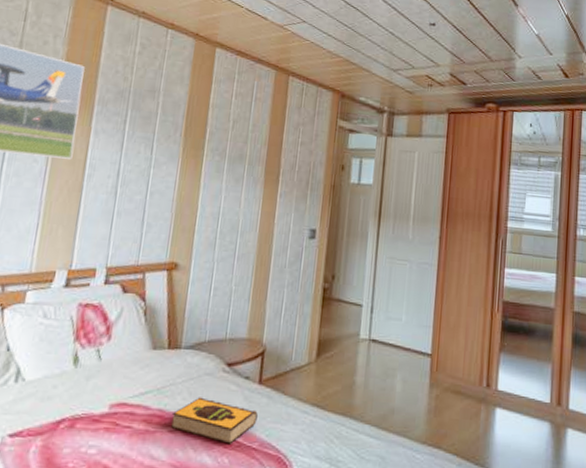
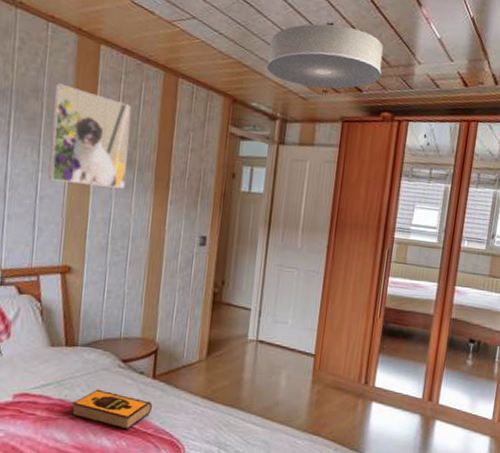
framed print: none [159,83,243,183] -> present [48,83,131,189]
ceiling lamp: none [373,24,485,83] -> present [267,23,383,89]

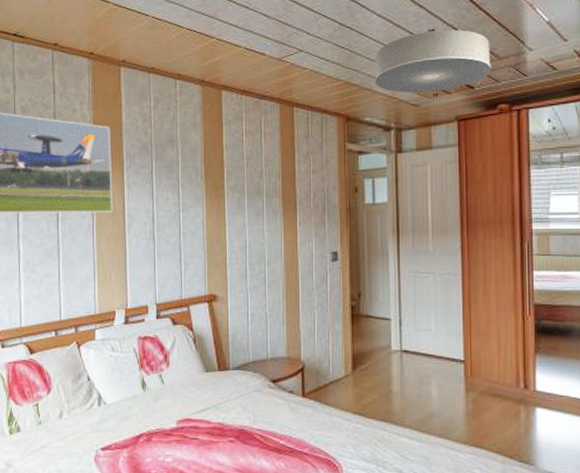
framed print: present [48,83,131,189] -> none [186,131,257,217]
hardback book: present [72,389,152,430] -> none [229,411,305,450]

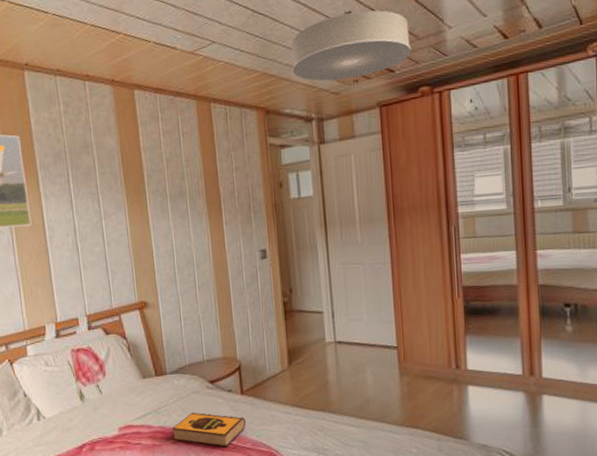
hardback book: none [229,411,305,450] -> present [171,412,246,447]

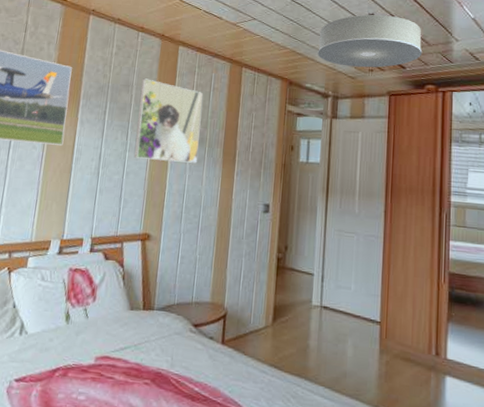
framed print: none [101,134,181,225] -> present [133,78,203,163]
hardback book: present [171,412,246,447] -> none [147,354,221,398]

